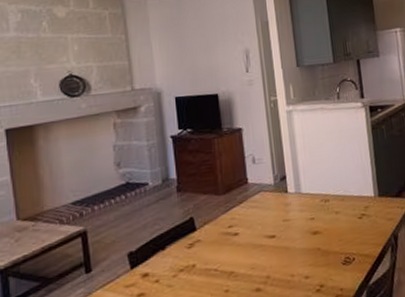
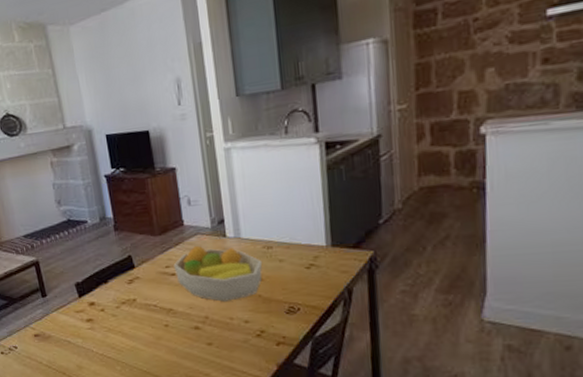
fruit bowl: none [236,202,321,259] -> present [173,245,263,302]

